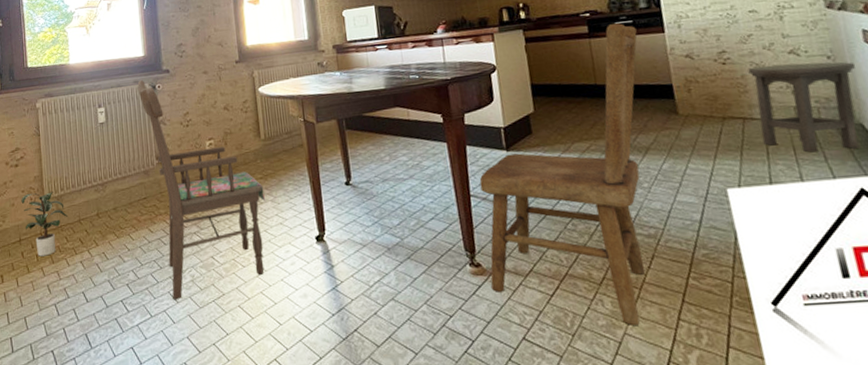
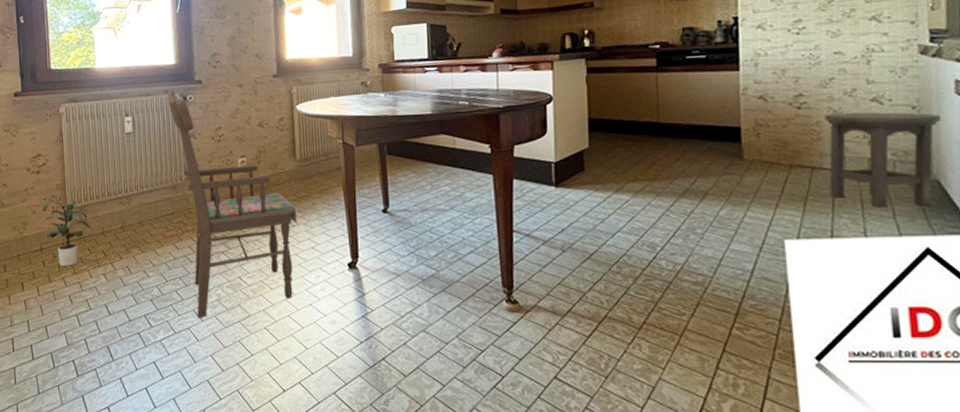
dining chair: present [479,23,645,327] -> none [524,57,709,372]

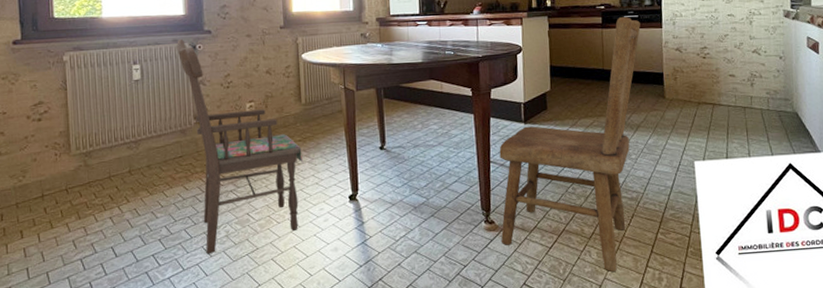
potted plant: present [43,201,92,267] -> none [44,148,98,212]
dining chair: none [524,57,709,372] -> present [499,16,641,273]
stool: present [824,112,942,208] -> none [721,61,799,134]

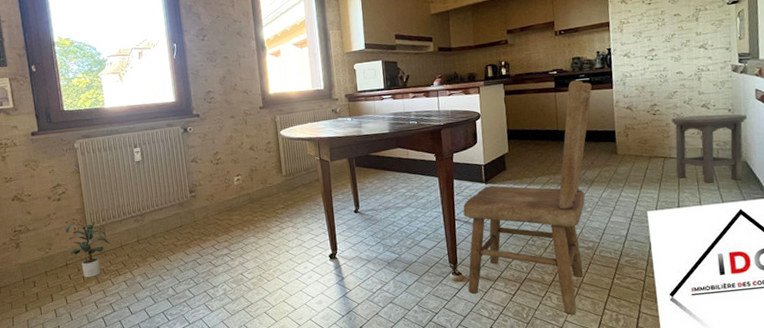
potted plant: none [44,148,98,212] -> present [65,222,111,278]
dining chair: present [177,38,304,253] -> none [170,123,288,309]
stool: none [721,61,799,134] -> present [671,114,748,184]

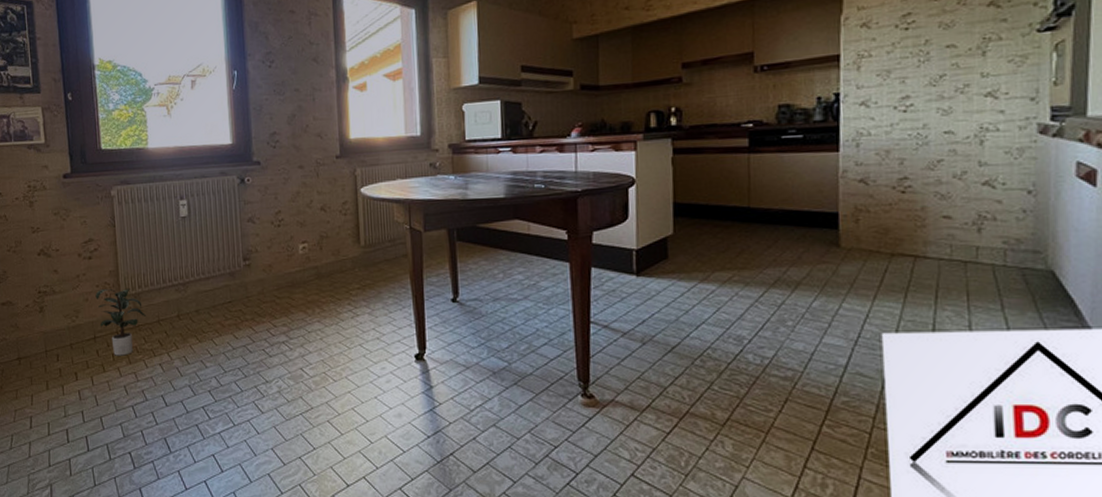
dining chair: present [463,80,592,315] -> none [602,136,806,471]
stool: present [671,114,748,184] -> none [930,196,1060,300]

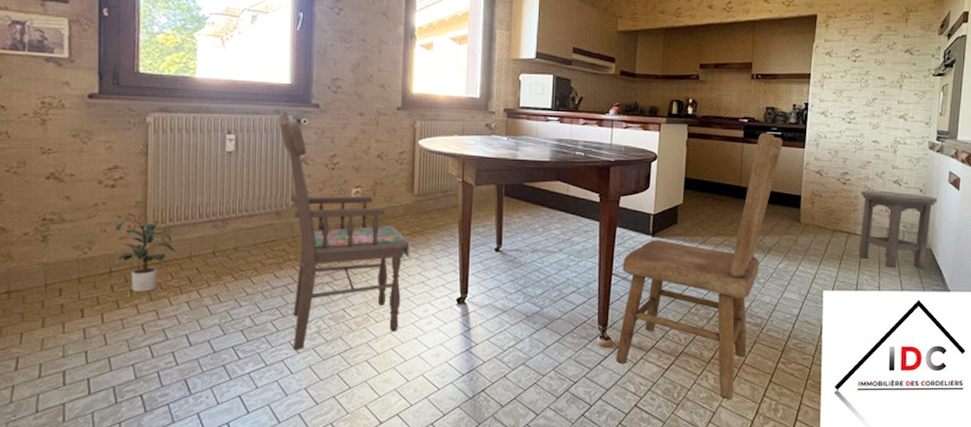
dining chair: none [224,171,363,409] -> present [279,110,411,349]
dining chair: none [602,136,806,471] -> present [616,132,783,400]
stool: none [930,196,1060,300] -> present [858,190,938,268]

